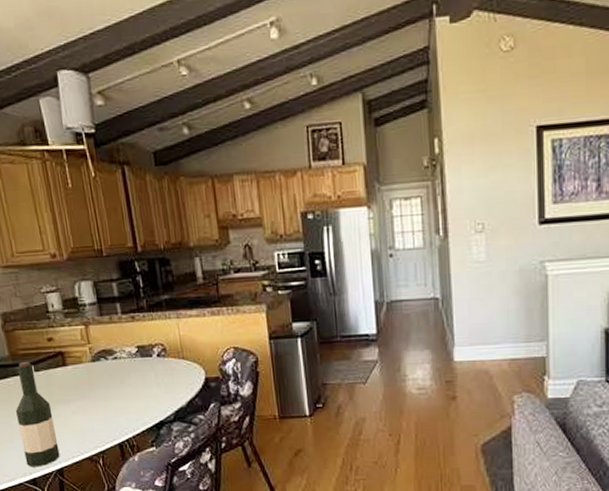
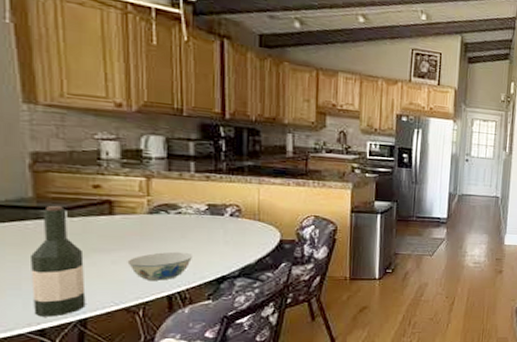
bowl: none [83,398,134,429] -> present [127,251,194,281]

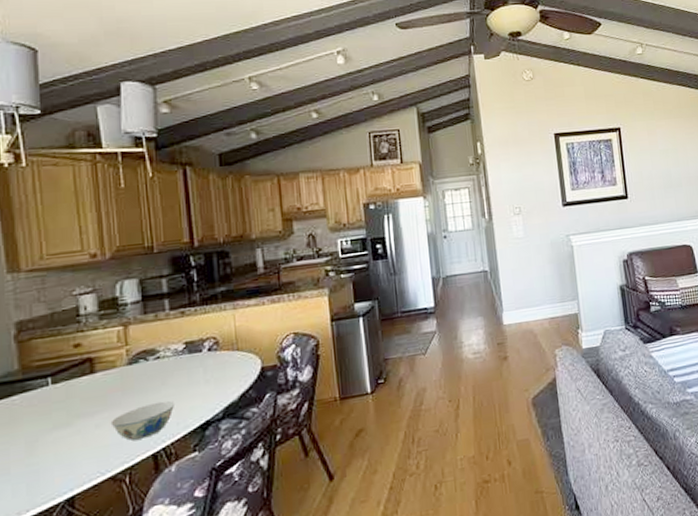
wine bottle: present [31,205,86,317] -> none [18,373,73,503]

